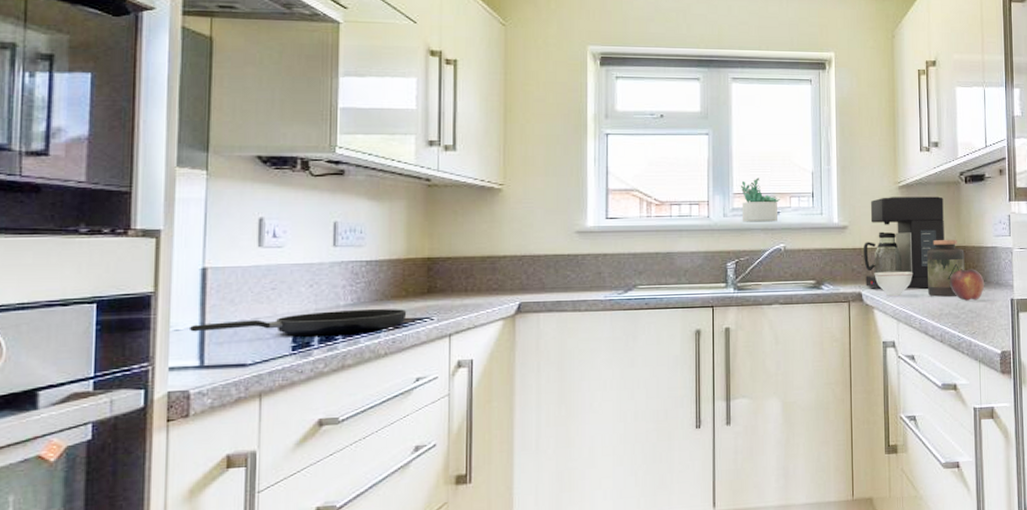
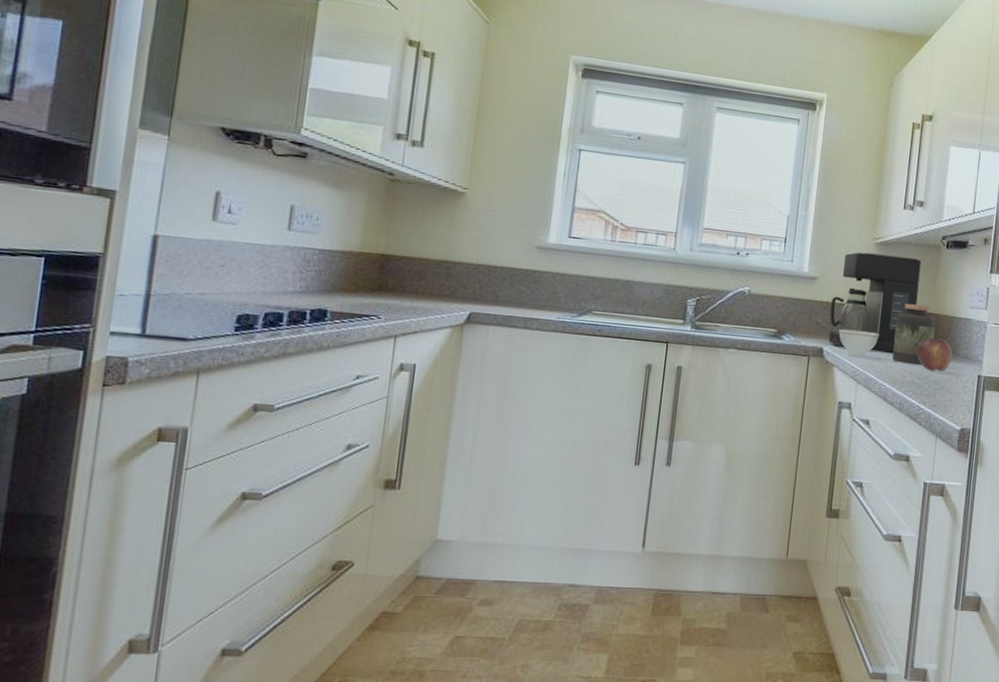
frying pan: present [188,308,407,336] -> none [133,291,355,322]
succulent plant: present [740,178,781,222] -> none [708,215,752,263]

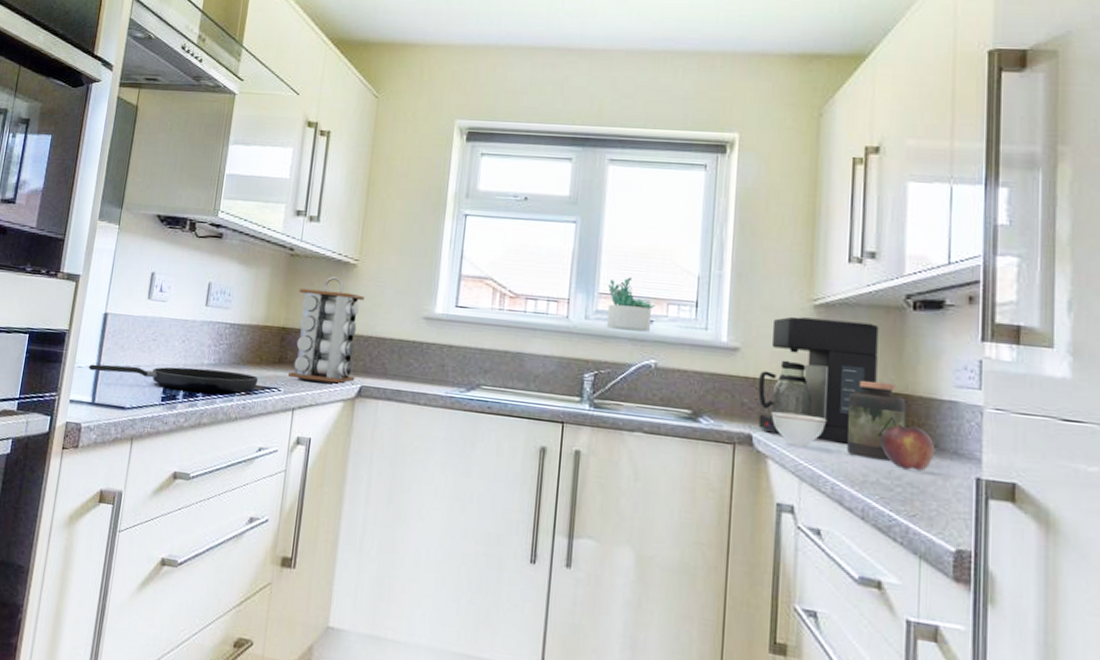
frying pan: none [133,291,355,322] -> present [88,364,259,394]
spice rack: none [388,204,474,311] -> present [287,277,364,385]
succulent plant: none [708,215,752,263] -> present [606,277,656,332]

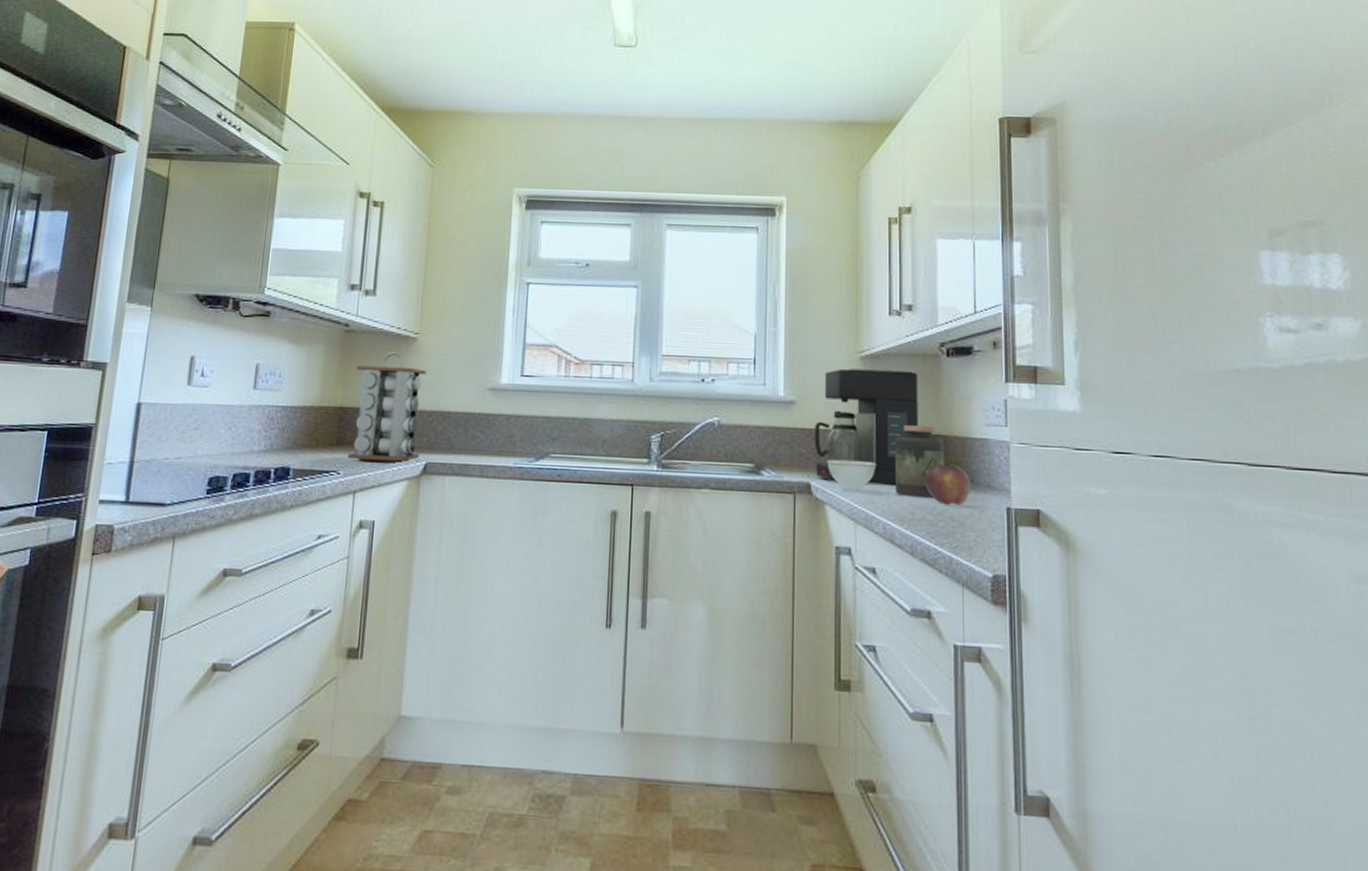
frying pan: present [88,364,259,394] -> none [120,456,316,482]
succulent plant: present [606,277,656,332] -> none [670,338,717,391]

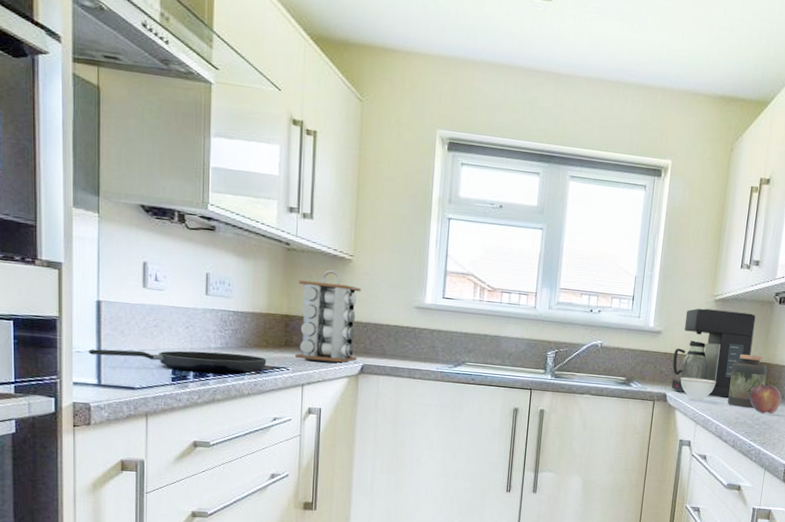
frying pan: none [120,456,316,482] -> present [88,349,267,374]

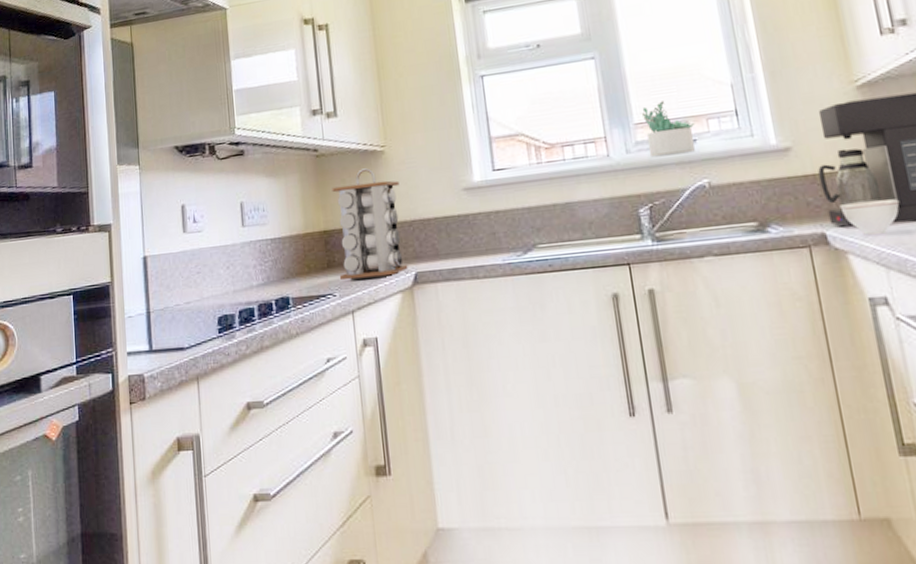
frying pan: present [88,349,267,374] -> none [138,286,312,318]
succulent plant: none [565,276,603,320] -> present [641,101,695,158]

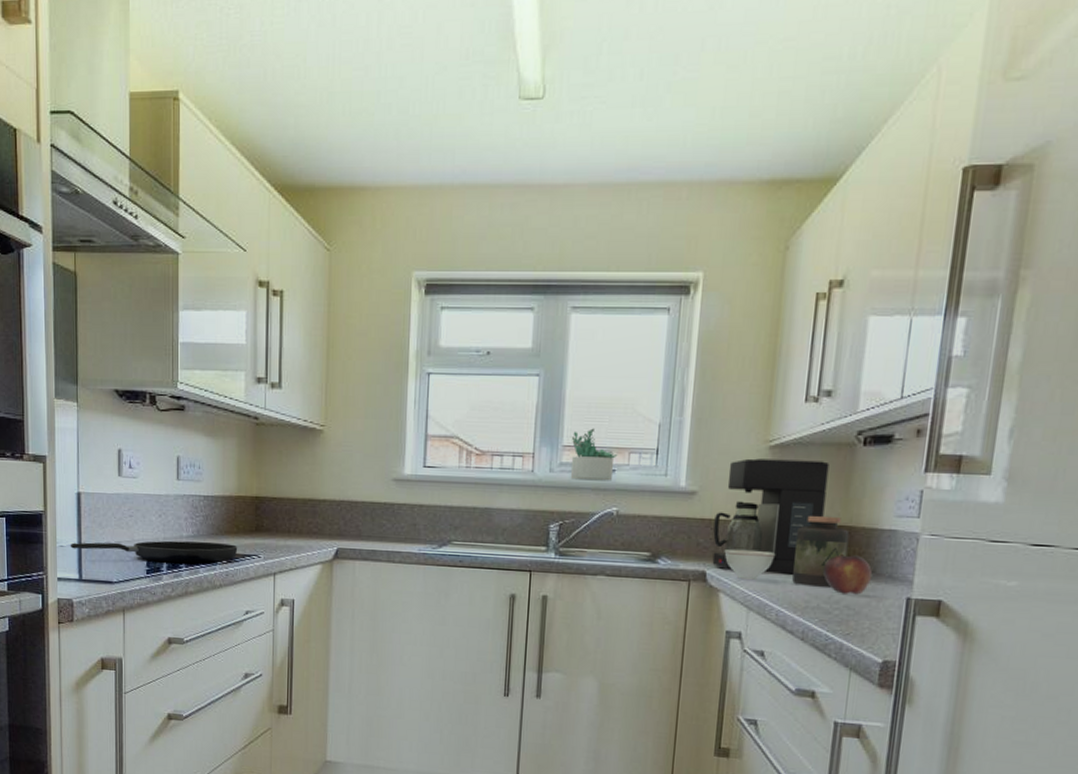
frying pan: none [138,286,312,318] -> present [70,540,238,564]
spice rack: present [332,168,409,281] -> none [265,444,333,549]

